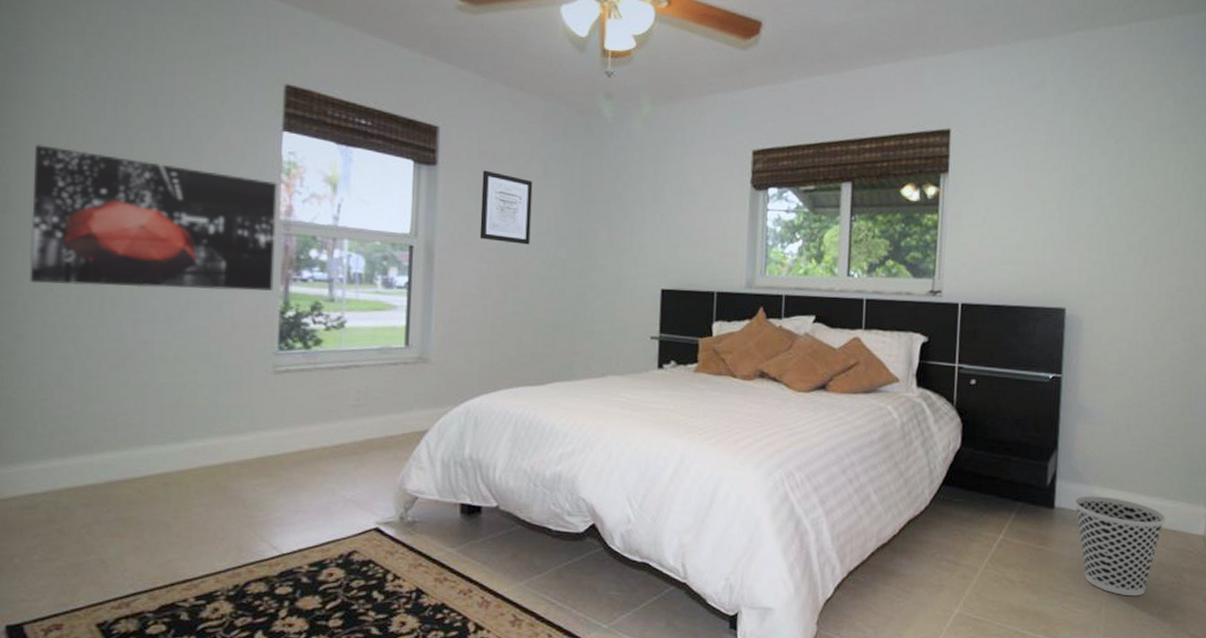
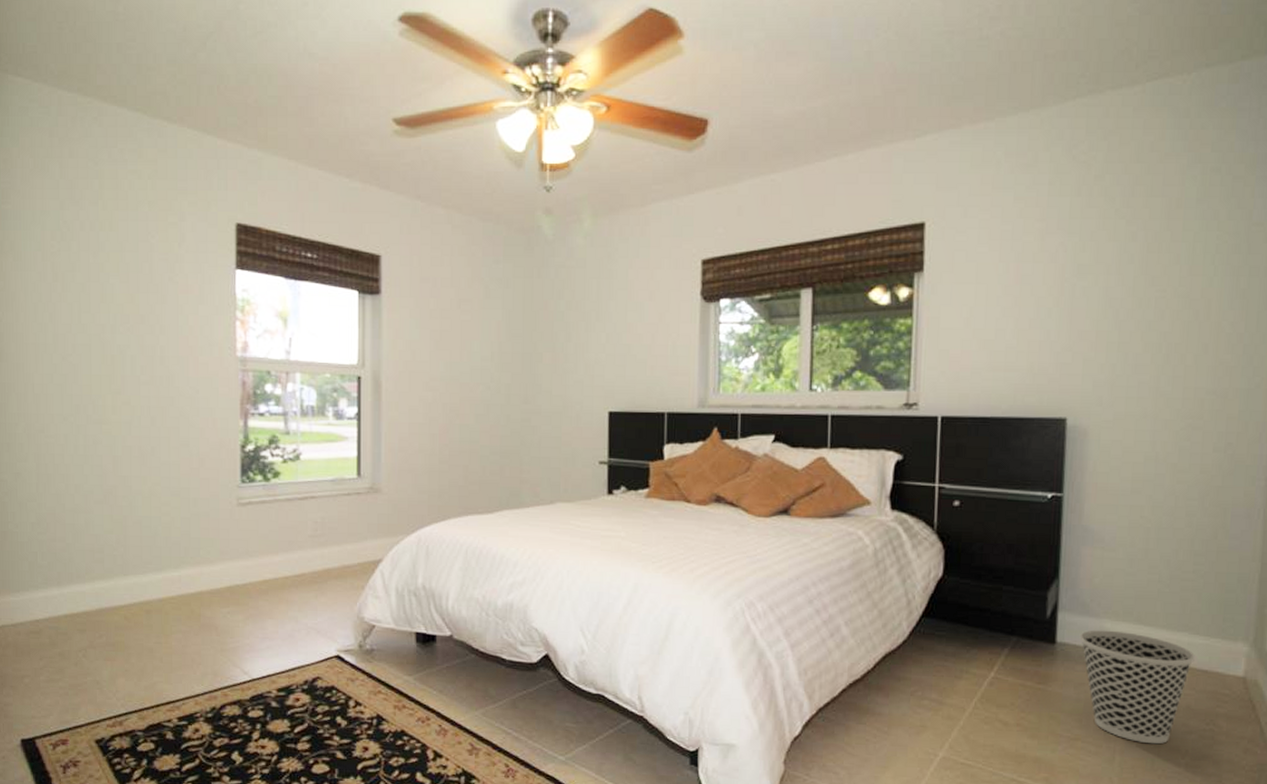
wall art: present [29,143,277,291] -> none [23,295,234,427]
wall art: present [479,170,533,245] -> none [424,297,475,371]

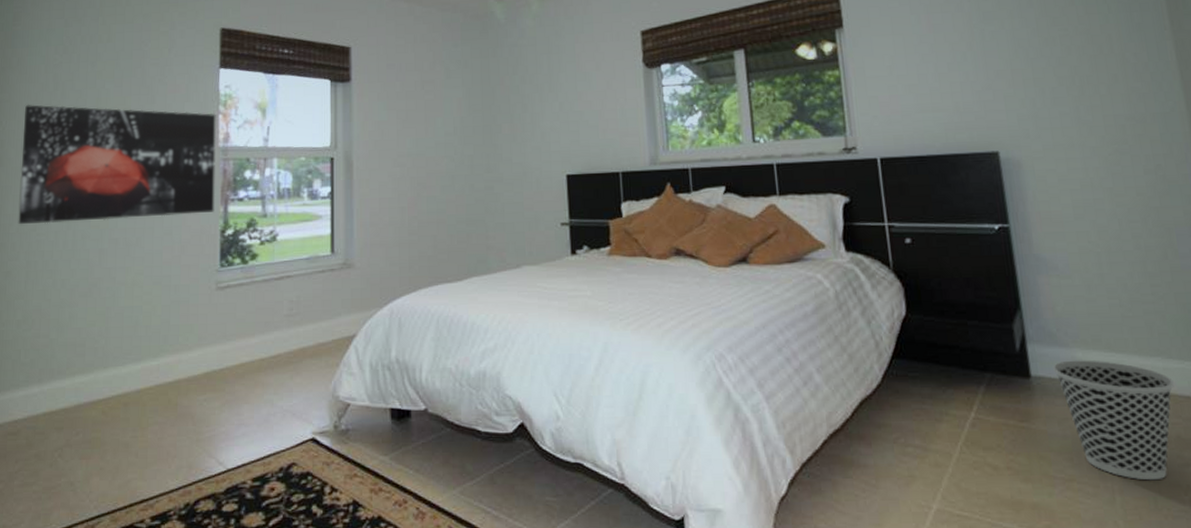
wall art: none [23,295,234,427] -> present [18,104,216,225]

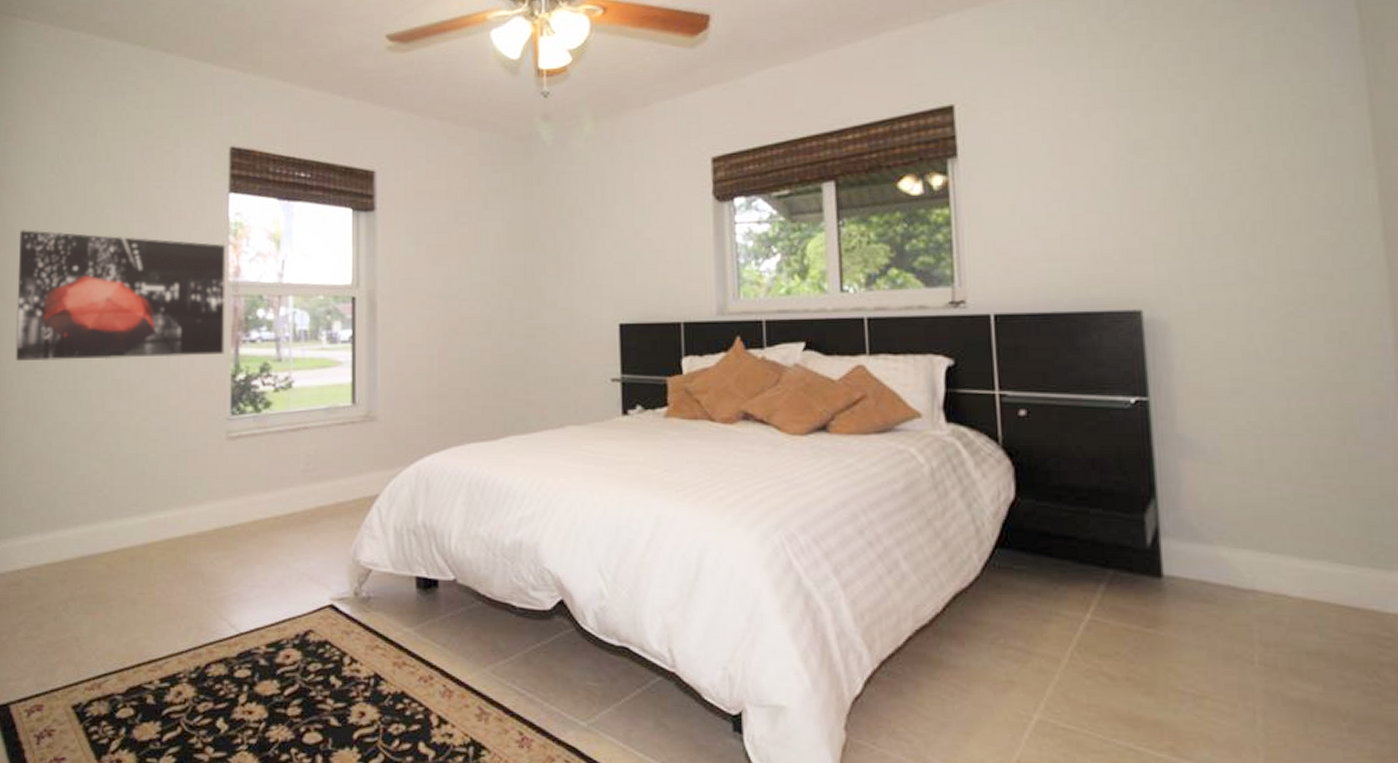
wastebasket: present [1053,360,1174,481] -> none [1191,559,1341,703]

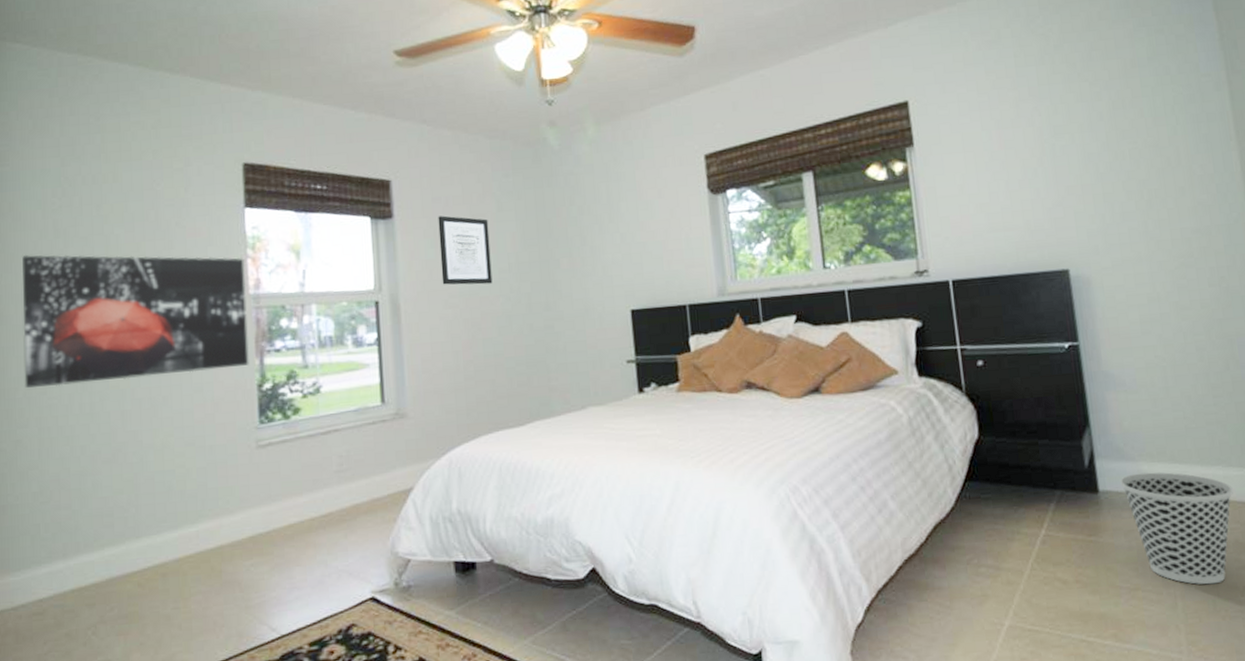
wall art: none [421,211,473,286] -> present [438,215,493,285]
wastebasket: none [1191,559,1341,703] -> present [1120,472,1233,585]

